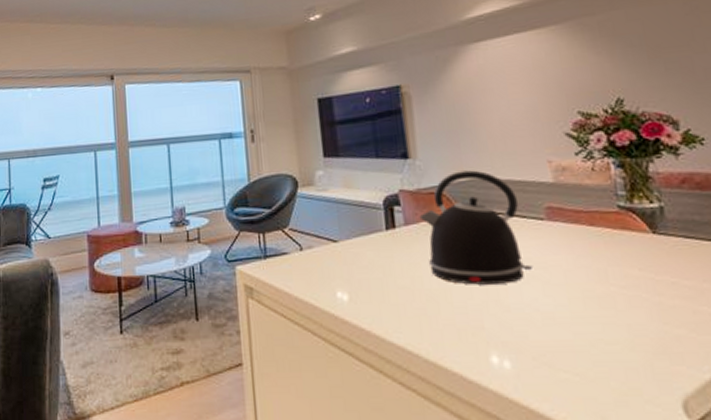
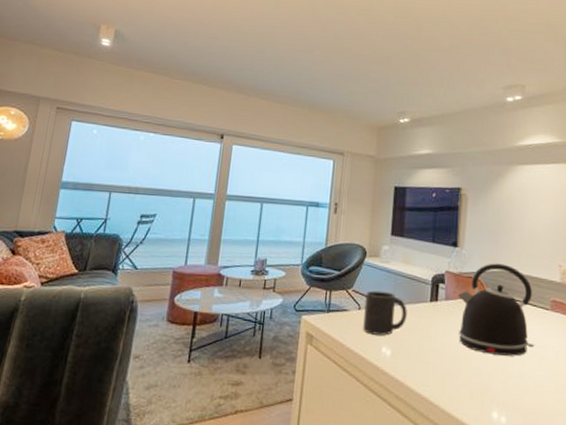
mug: none [305,225,361,278] -> present [363,290,407,336]

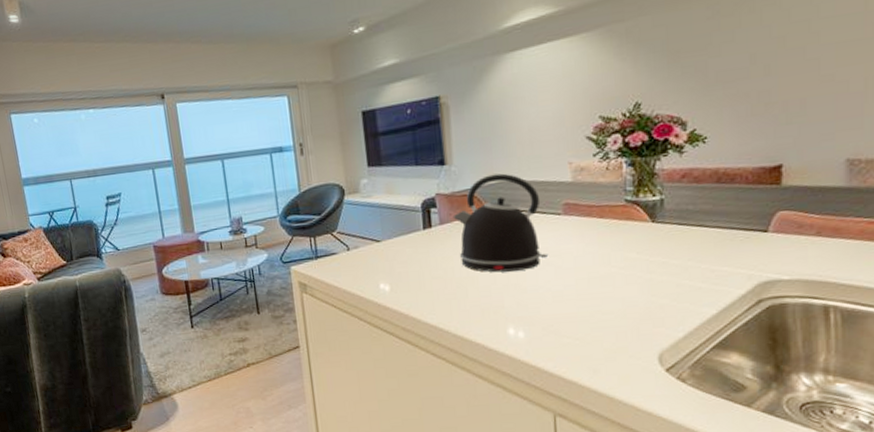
mug: present [363,290,407,336] -> none [352,227,401,273]

